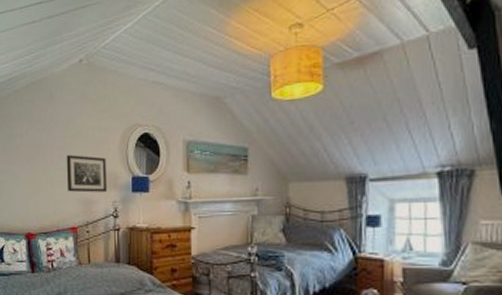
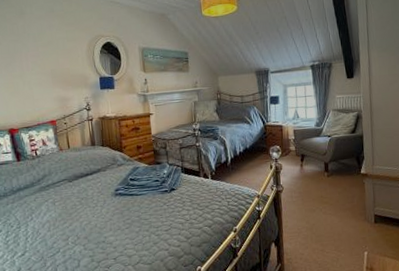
wall art: present [66,154,107,193] -> none [40,60,79,92]

